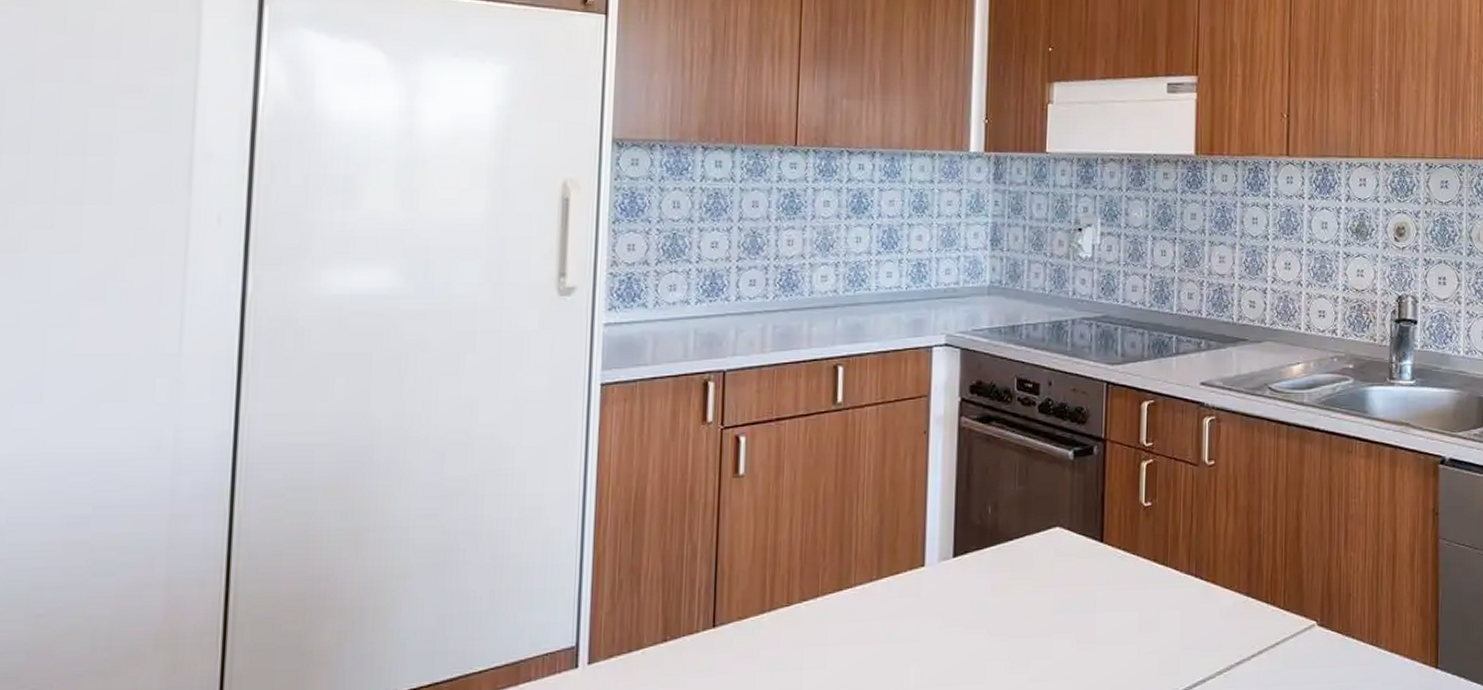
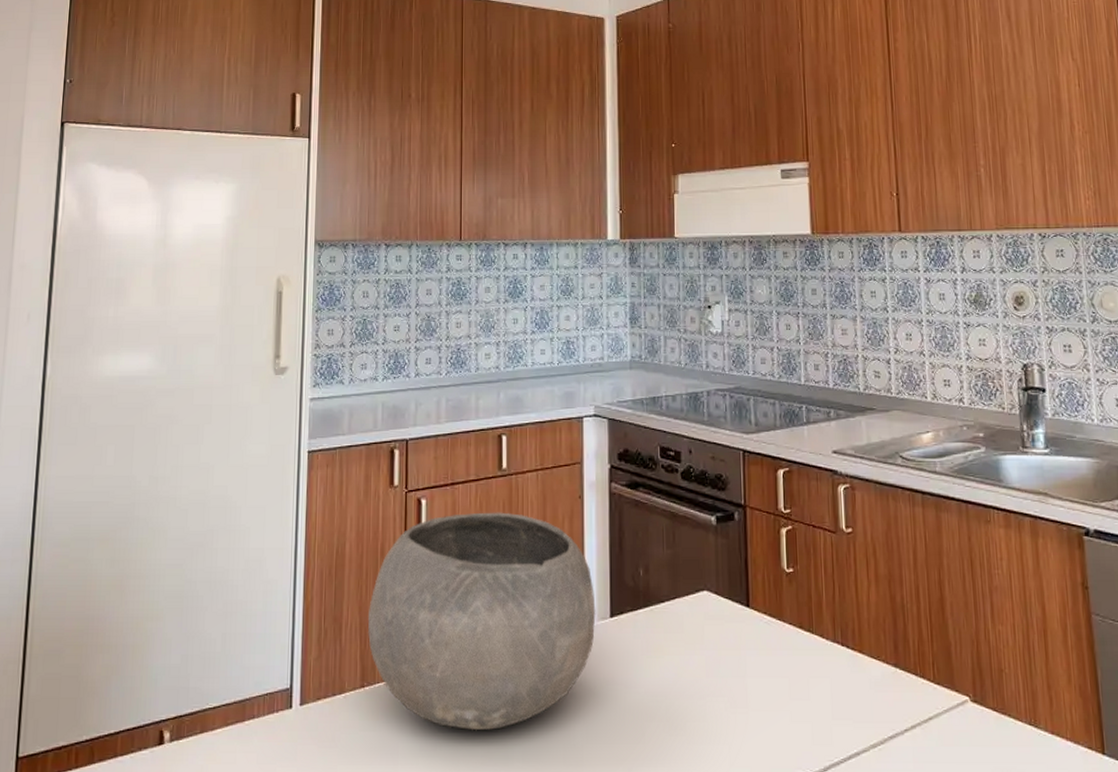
bowl: none [672,449,938,681] -> present [368,512,596,731]

